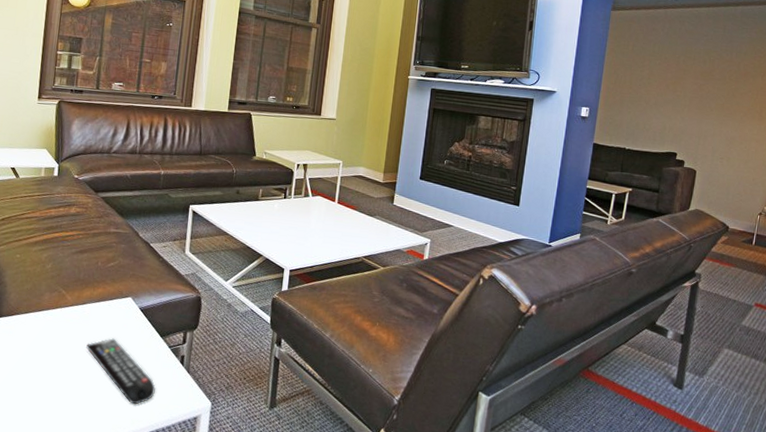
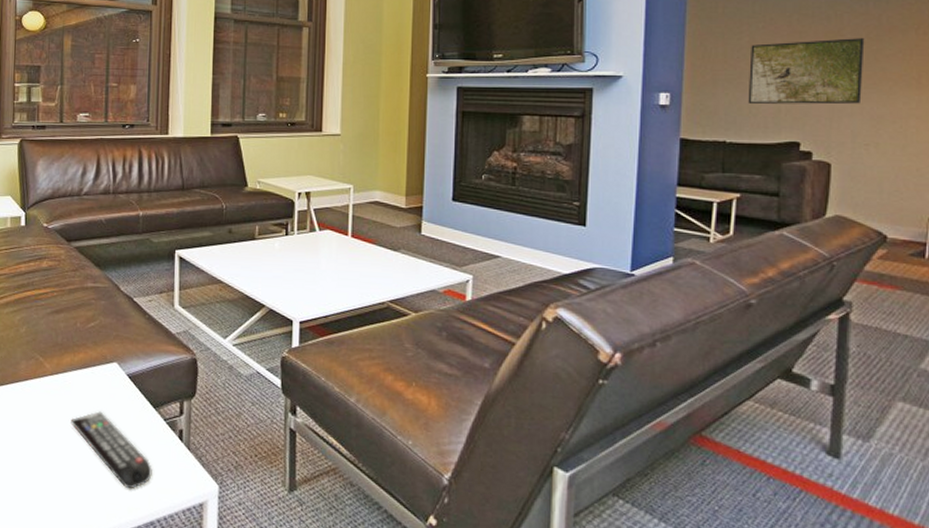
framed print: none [643,76,728,128] -> present [748,38,865,105]

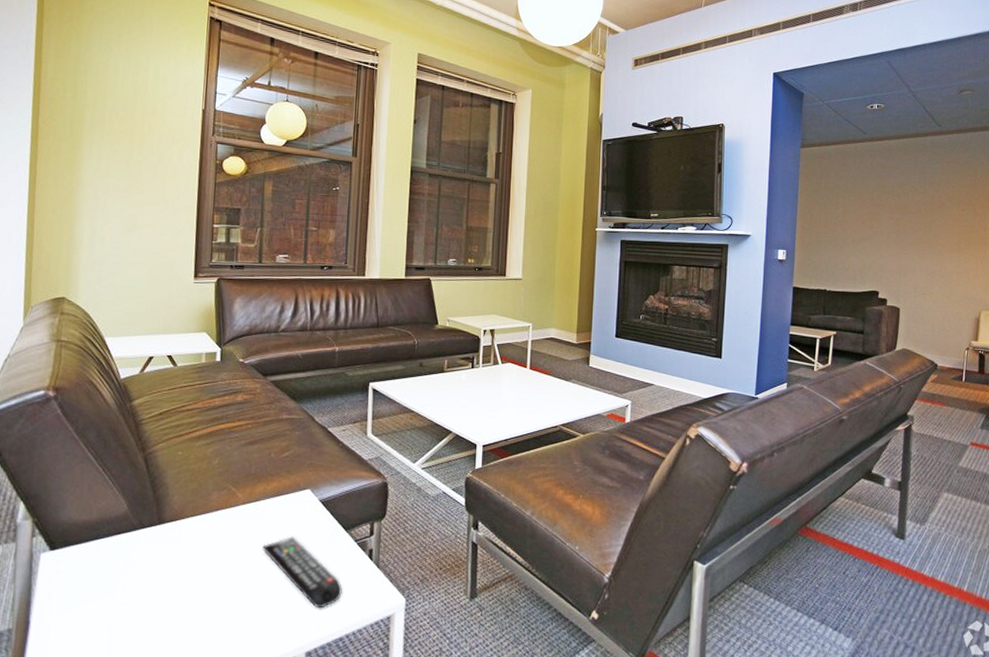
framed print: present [748,38,865,105] -> none [842,211,923,262]

